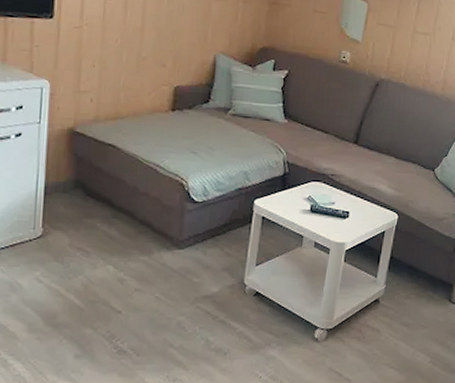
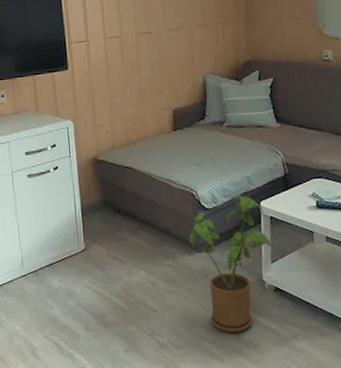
house plant: none [170,190,260,339] -> present [189,195,273,333]

